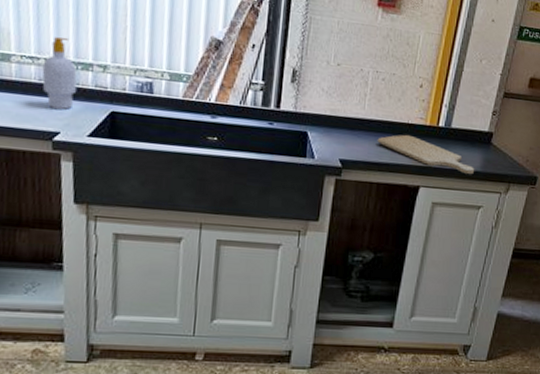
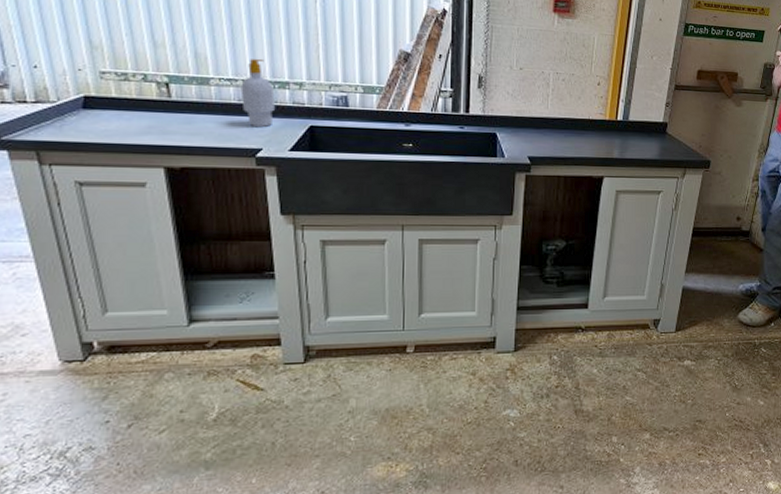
chopping board: present [377,134,475,175] -> none [562,129,653,163]

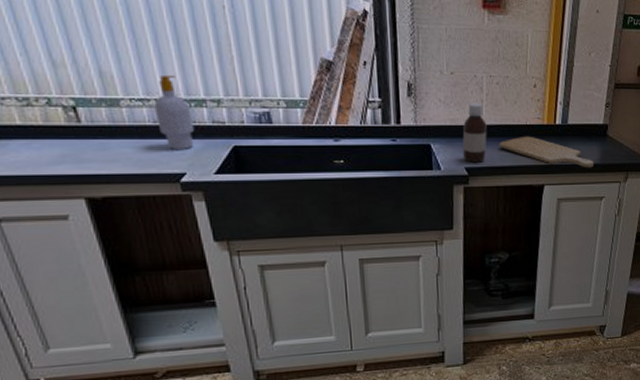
bottle: none [527,96,551,152] -> present [462,102,487,163]
chopping board: none [562,129,653,163] -> present [499,136,595,168]

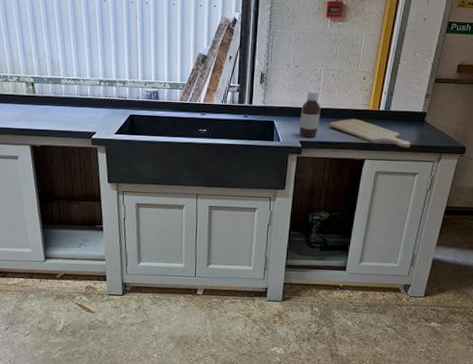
soap bottle: present [154,74,195,149] -> none [82,63,106,115]

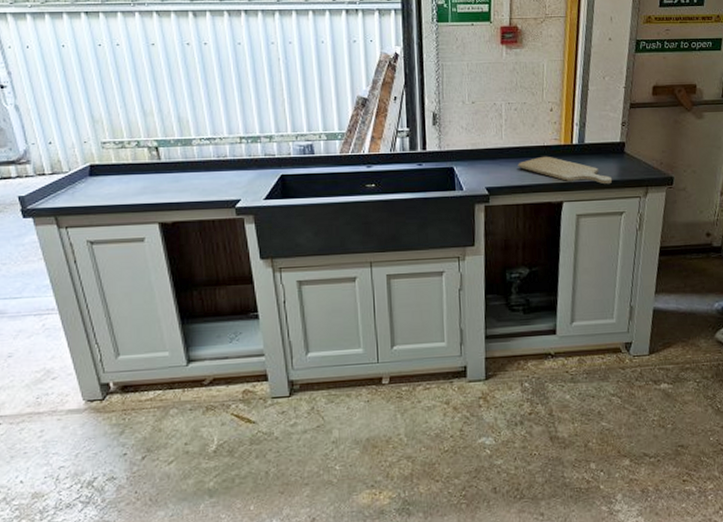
bottle: present [299,90,321,138] -> none [483,127,507,183]

